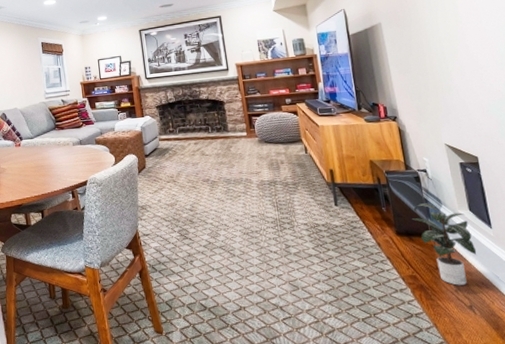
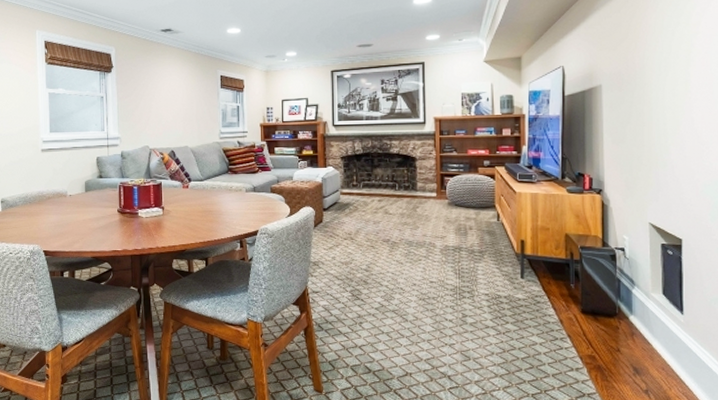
potted plant: present [411,203,477,285] -> none [600,283,663,369]

